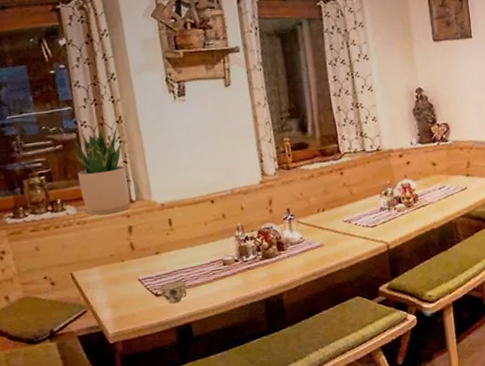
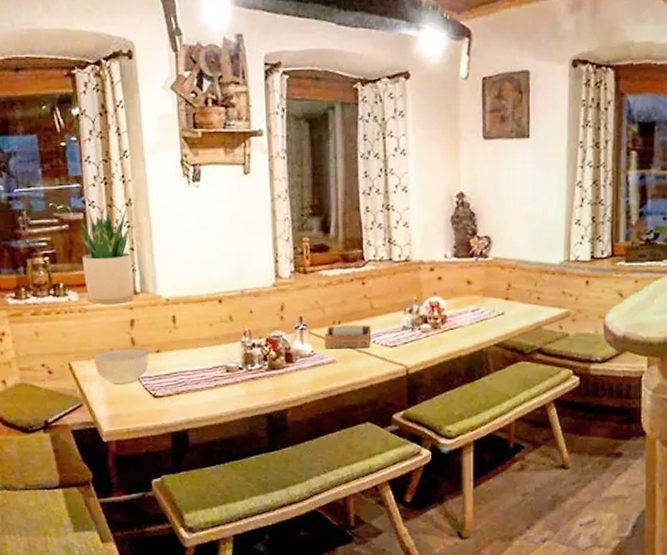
bowl: none [94,251,150,288] -> present [92,348,150,384]
teacup: present [159,280,187,304] -> none [157,383,186,408]
napkin holder: none [311,209,354,235] -> present [324,325,372,349]

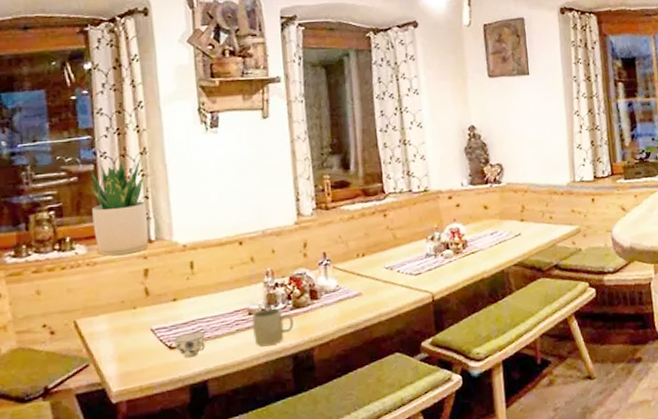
bowl: present [92,348,150,384] -> none [101,298,165,339]
teacup: none [157,383,186,408] -> present [173,331,205,358]
mug: none [229,367,269,403] -> present [251,308,293,346]
napkin holder: present [324,325,372,349] -> none [349,255,396,283]

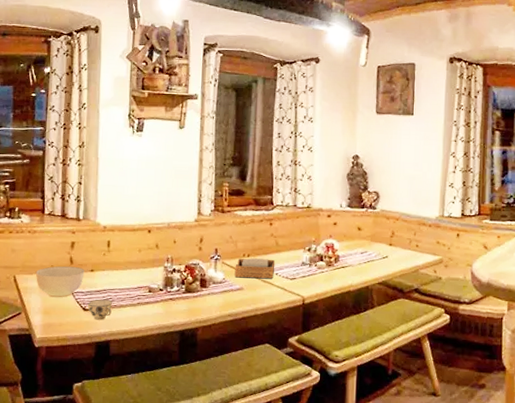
planter: present [89,156,149,257] -> none [37,149,80,228]
bowl: none [101,298,165,339] -> present [35,266,85,297]
mug: present [251,308,293,346] -> none [150,289,184,320]
napkin holder: none [349,255,396,283] -> present [234,258,275,279]

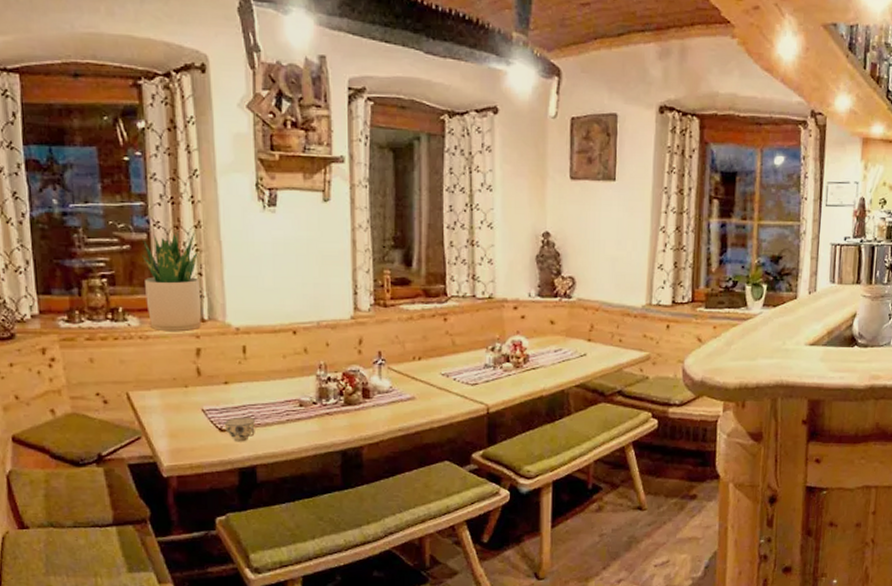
bowl: present [35,266,85,297] -> none [153,378,217,416]
planter: none [37,149,80,228] -> present [142,230,202,332]
napkin holder: present [234,258,275,279] -> none [404,361,453,386]

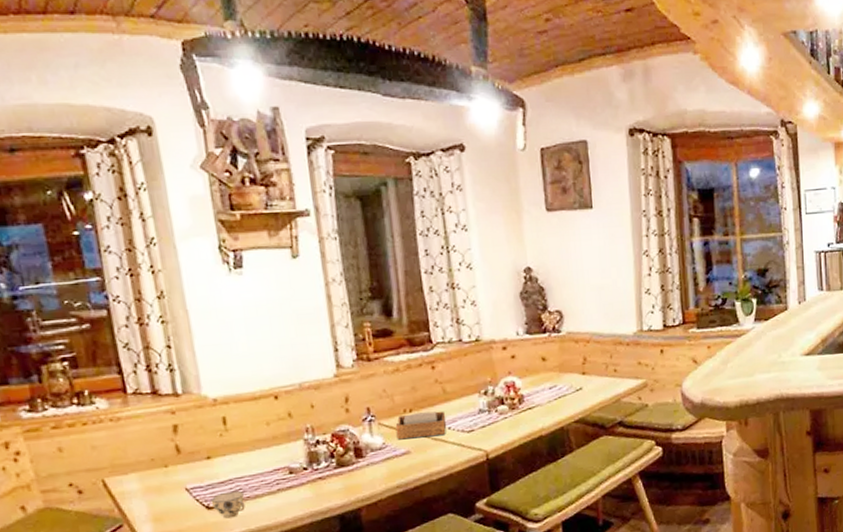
planter: present [142,230,202,332] -> none [103,301,176,412]
napkin holder: none [404,361,453,386] -> present [395,411,447,440]

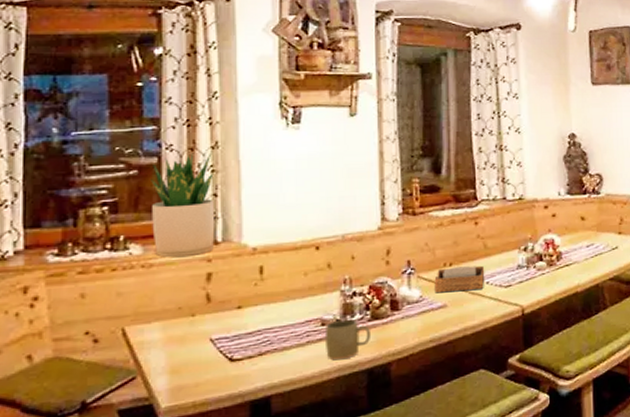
planter: none [103,301,176,412] -> present [151,151,215,258]
teacup: present [210,490,246,519] -> none [235,342,271,372]
mug: none [293,466,338,506] -> present [324,318,370,360]

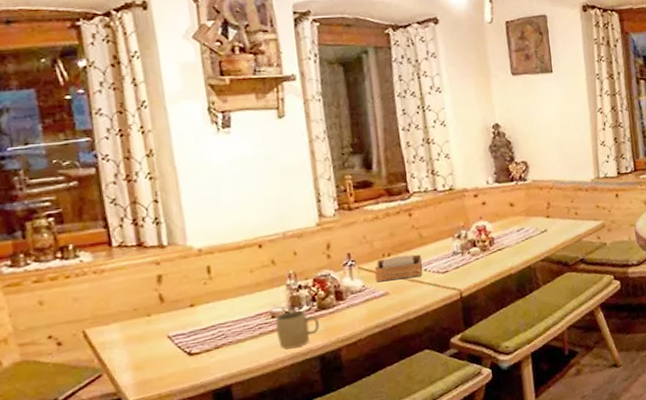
planter: present [151,151,215,258] -> none [91,159,161,264]

